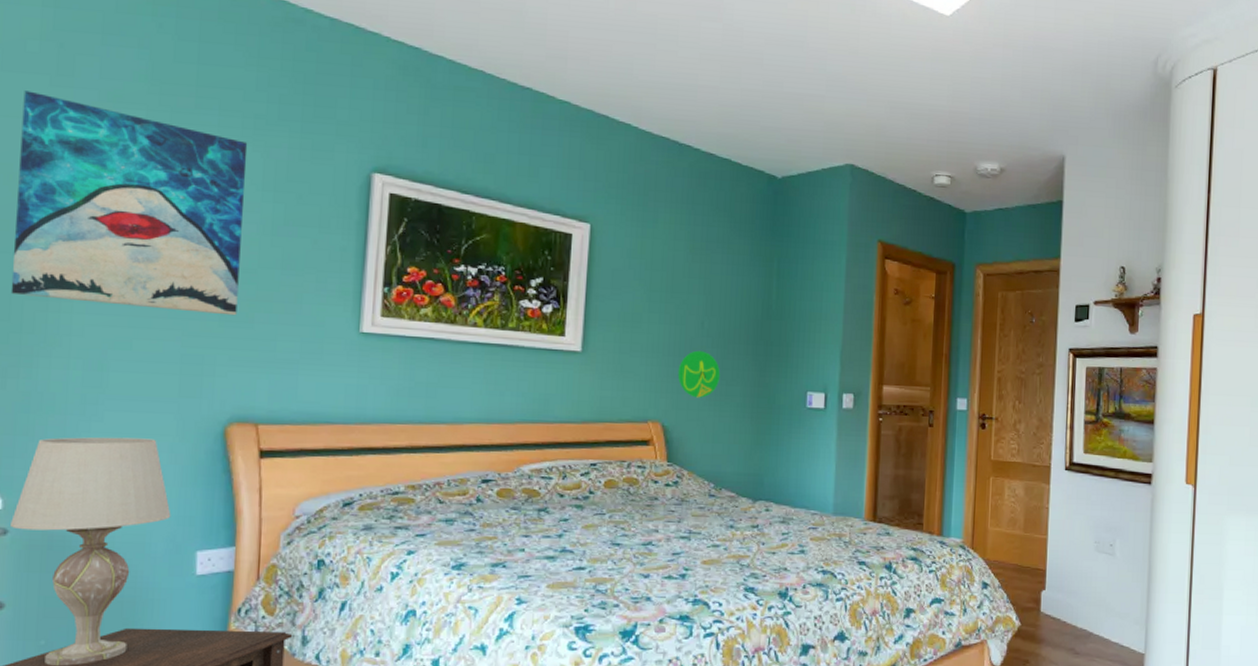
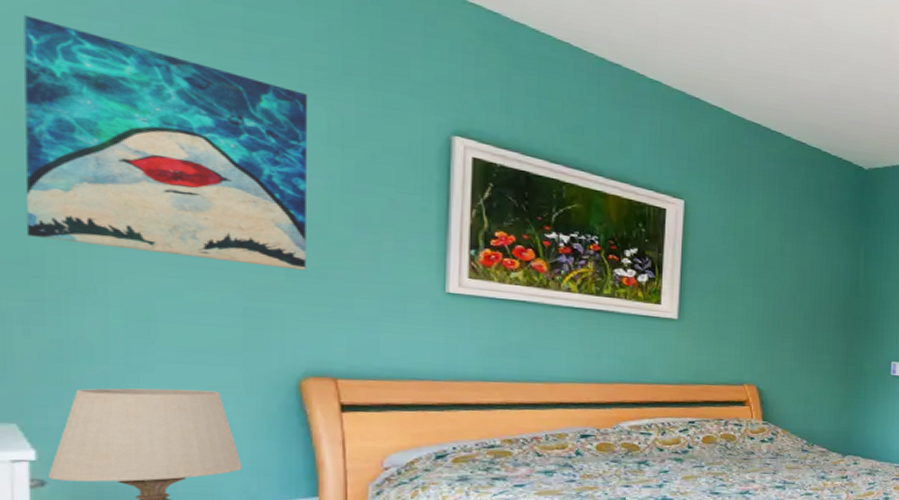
decorative plate: present [677,350,721,398] -> none [771,322,812,365]

